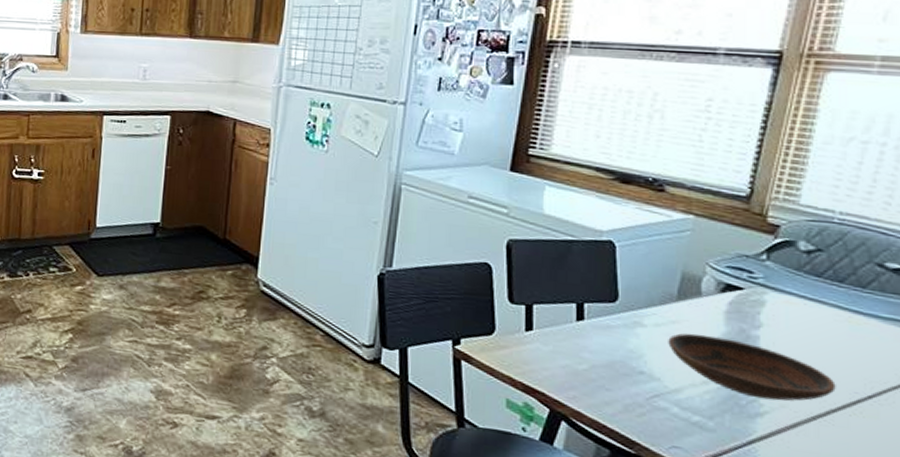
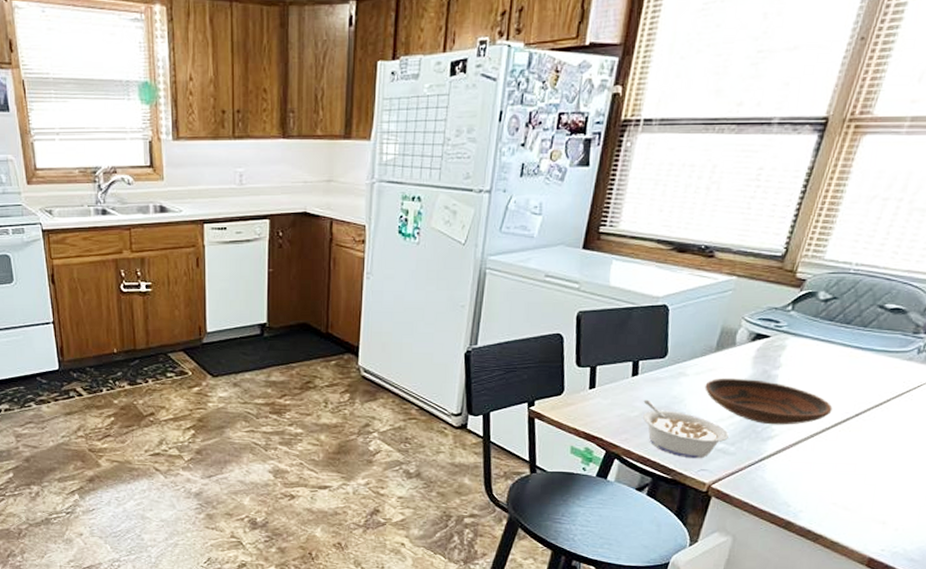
legume: none [592,350,704,432] -> present [643,399,729,459]

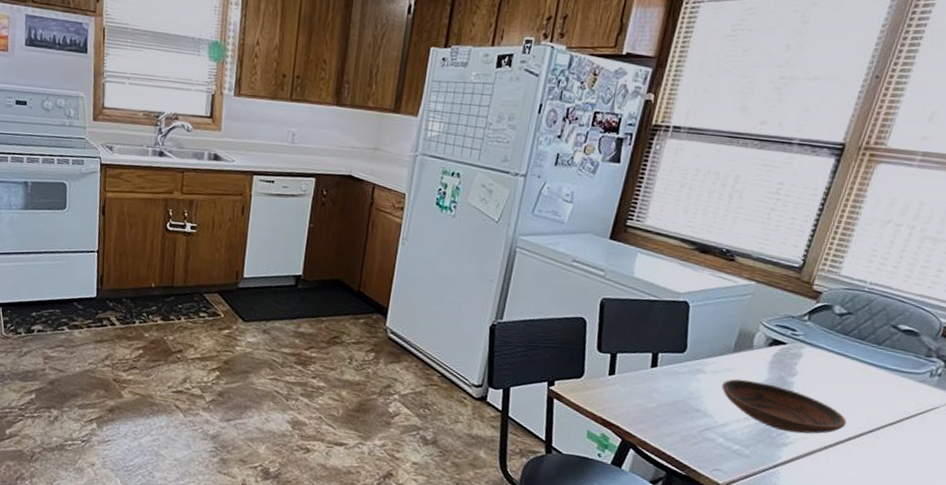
legume: present [643,399,729,459] -> none [660,392,744,458]

